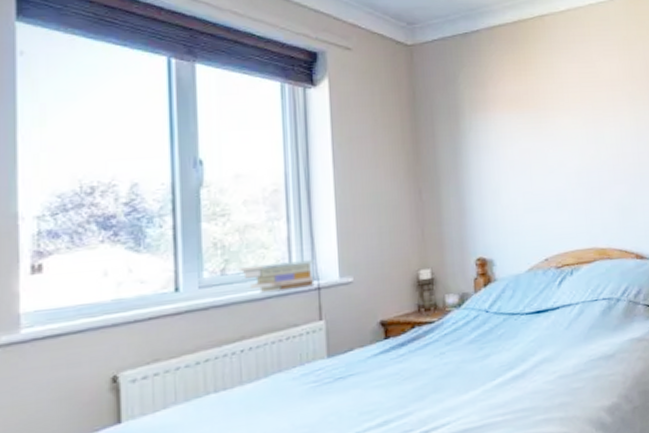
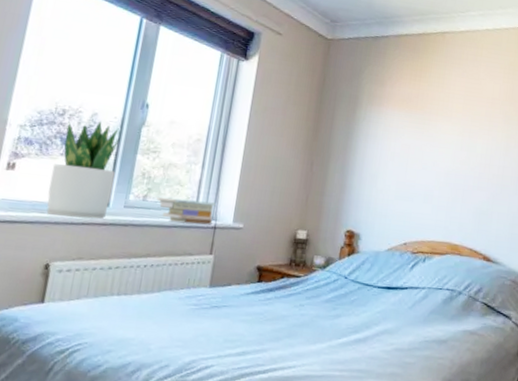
planter: none [93,191,179,318] -> present [46,121,120,220]

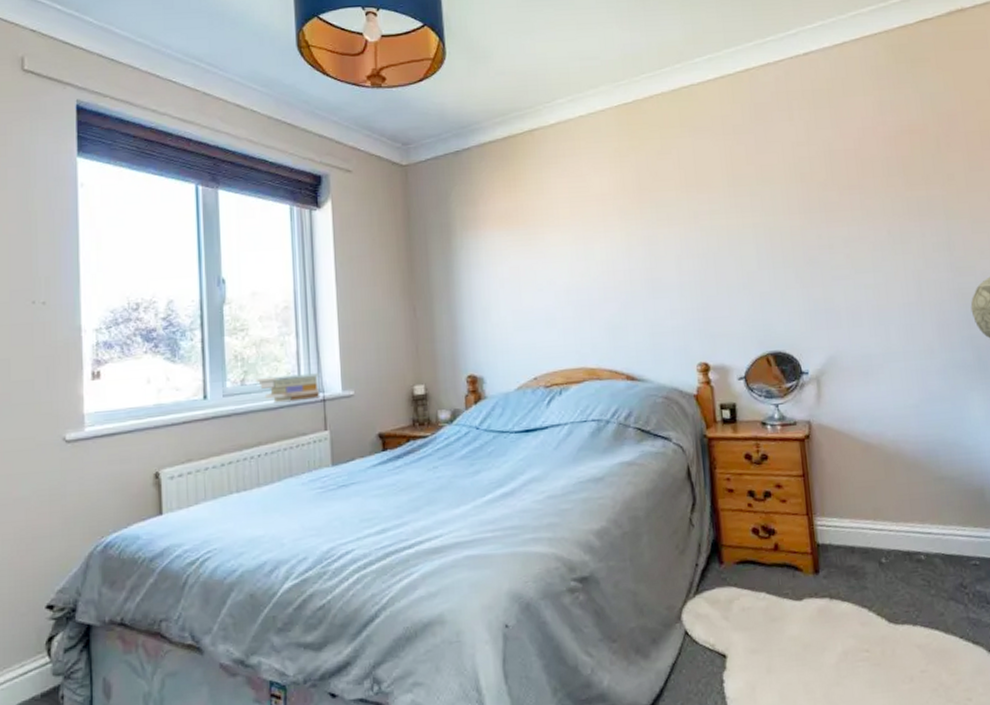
planter: present [46,121,120,220] -> none [139,308,207,421]

